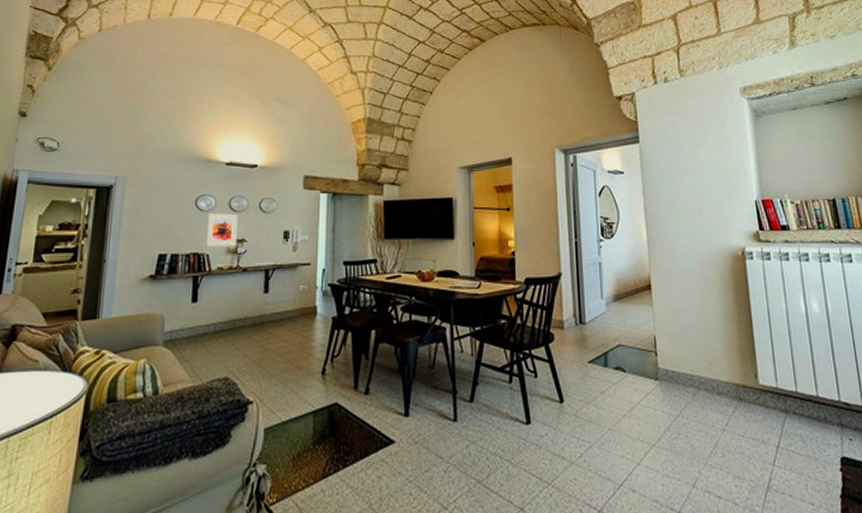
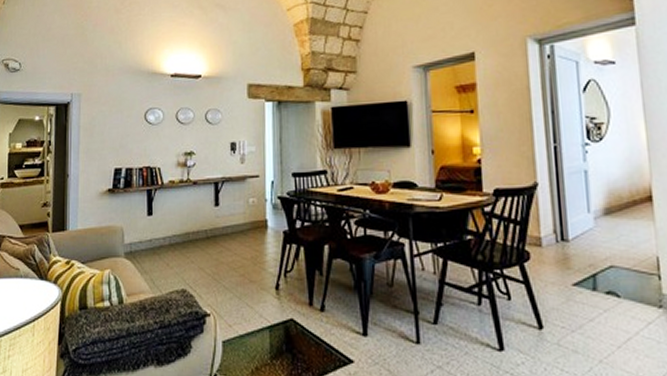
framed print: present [205,213,238,247] -> none [156,126,186,161]

